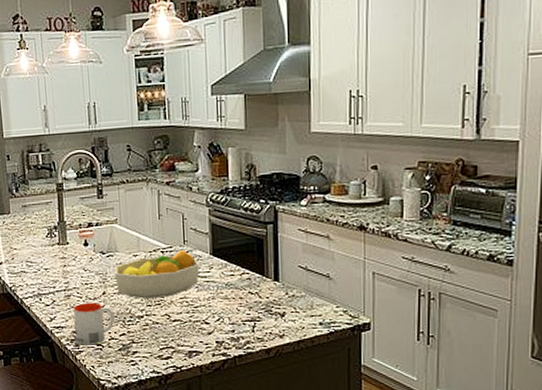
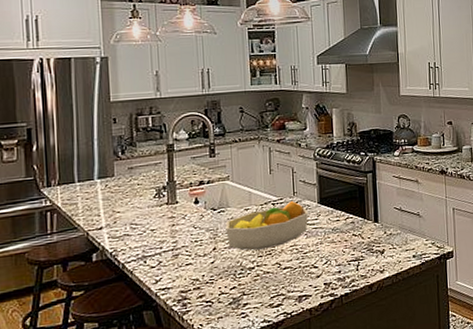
mug: present [73,302,115,345] -> none [181,259,225,305]

